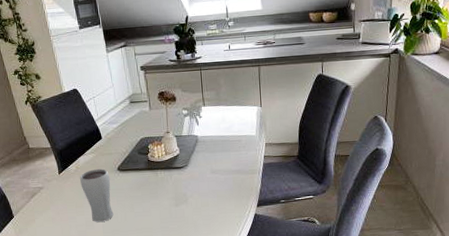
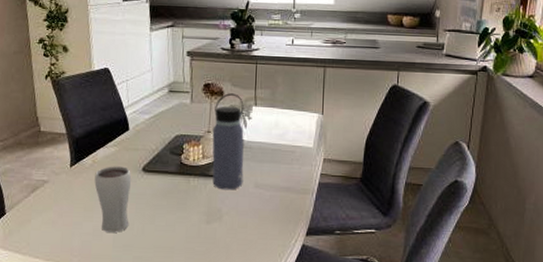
water bottle: none [170,98,201,178] -> present [212,93,244,190]

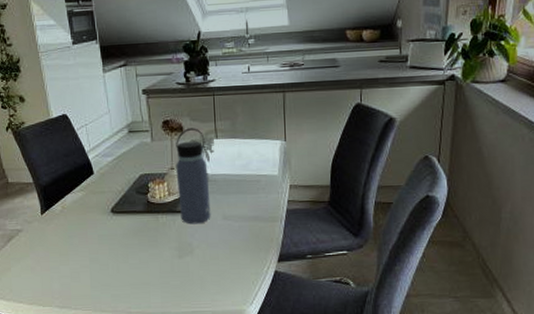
drinking glass: present [94,166,132,233] -> none [66,210,104,274]

